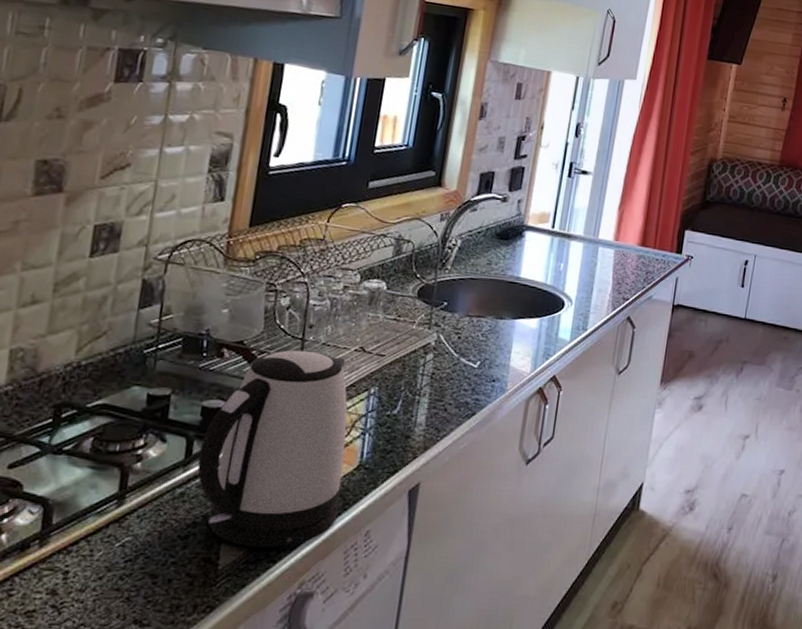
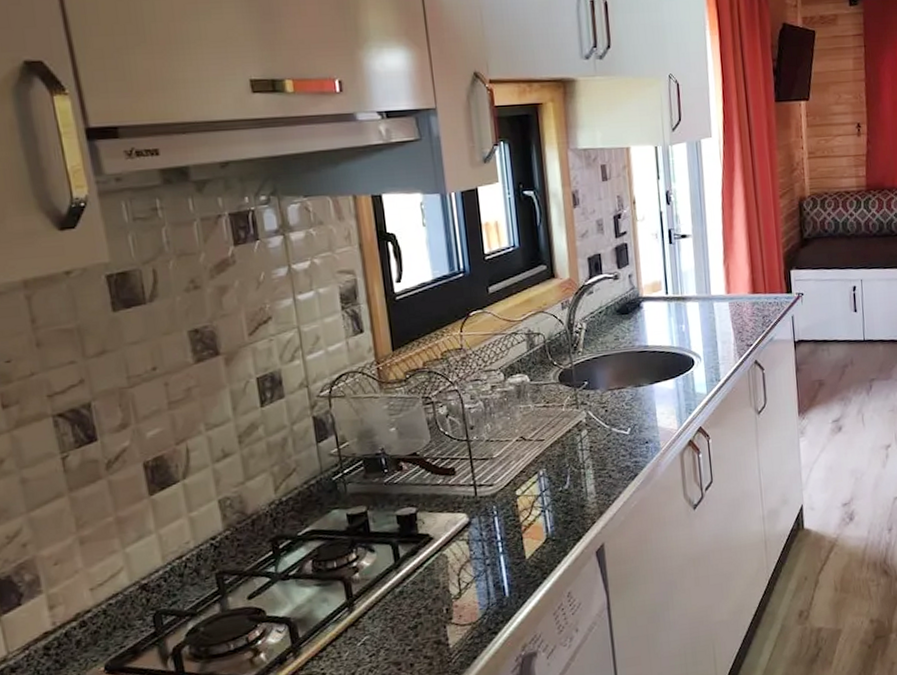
kettle: present [197,349,348,548] -> none [405,448,540,625]

